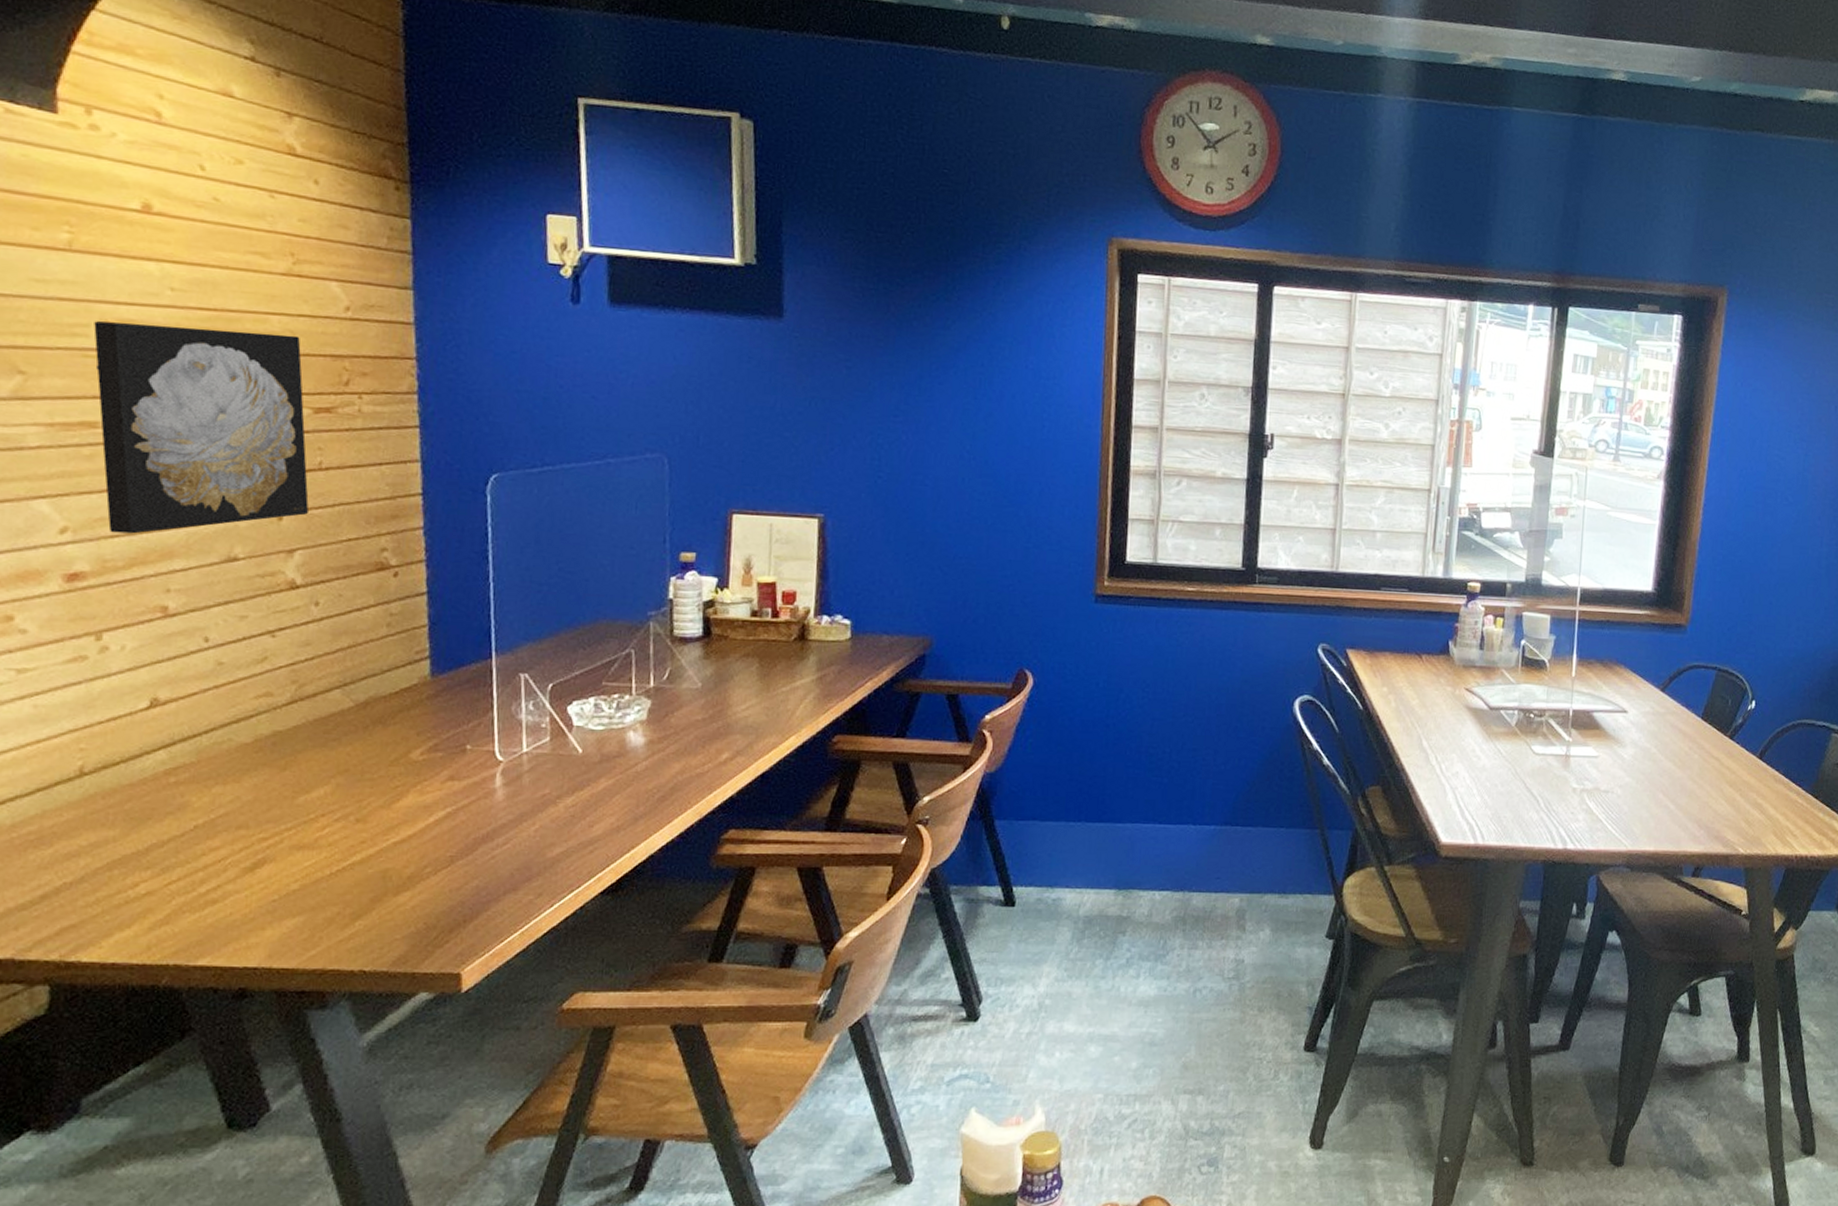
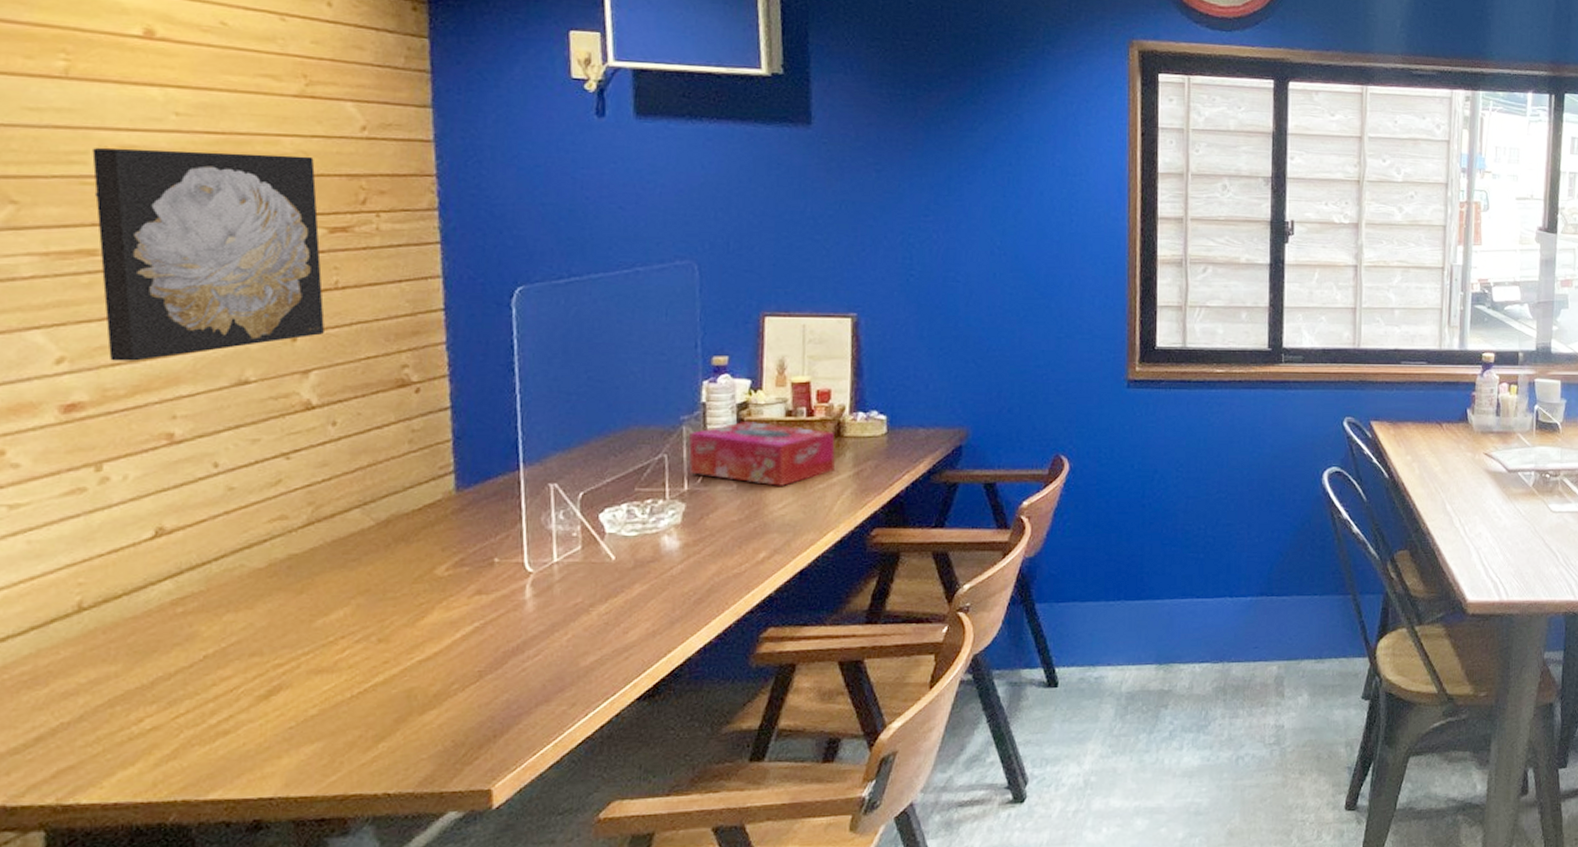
tissue box: none [655,620,800,688] -> present [688,422,836,487]

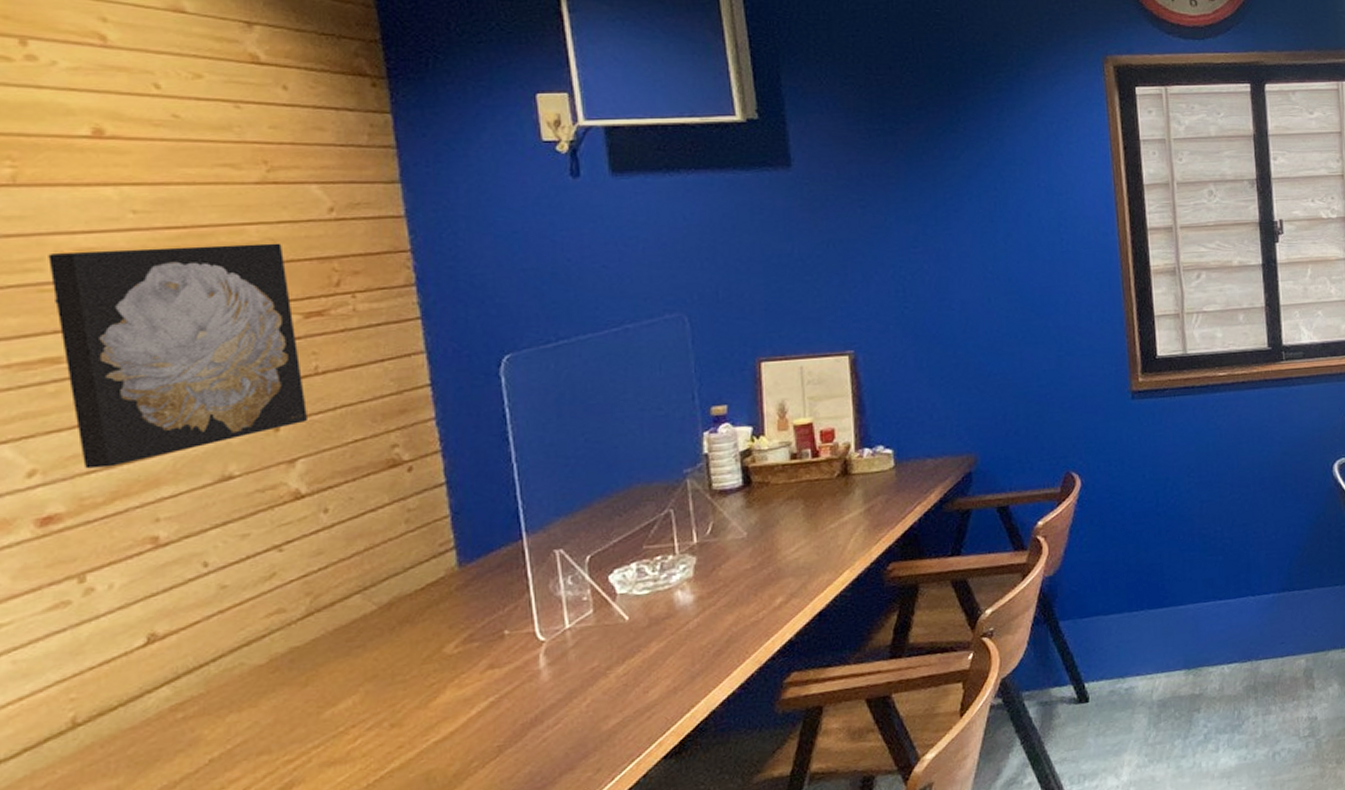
tissue box: present [688,422,836,487] -> none [694,468,846,531]

